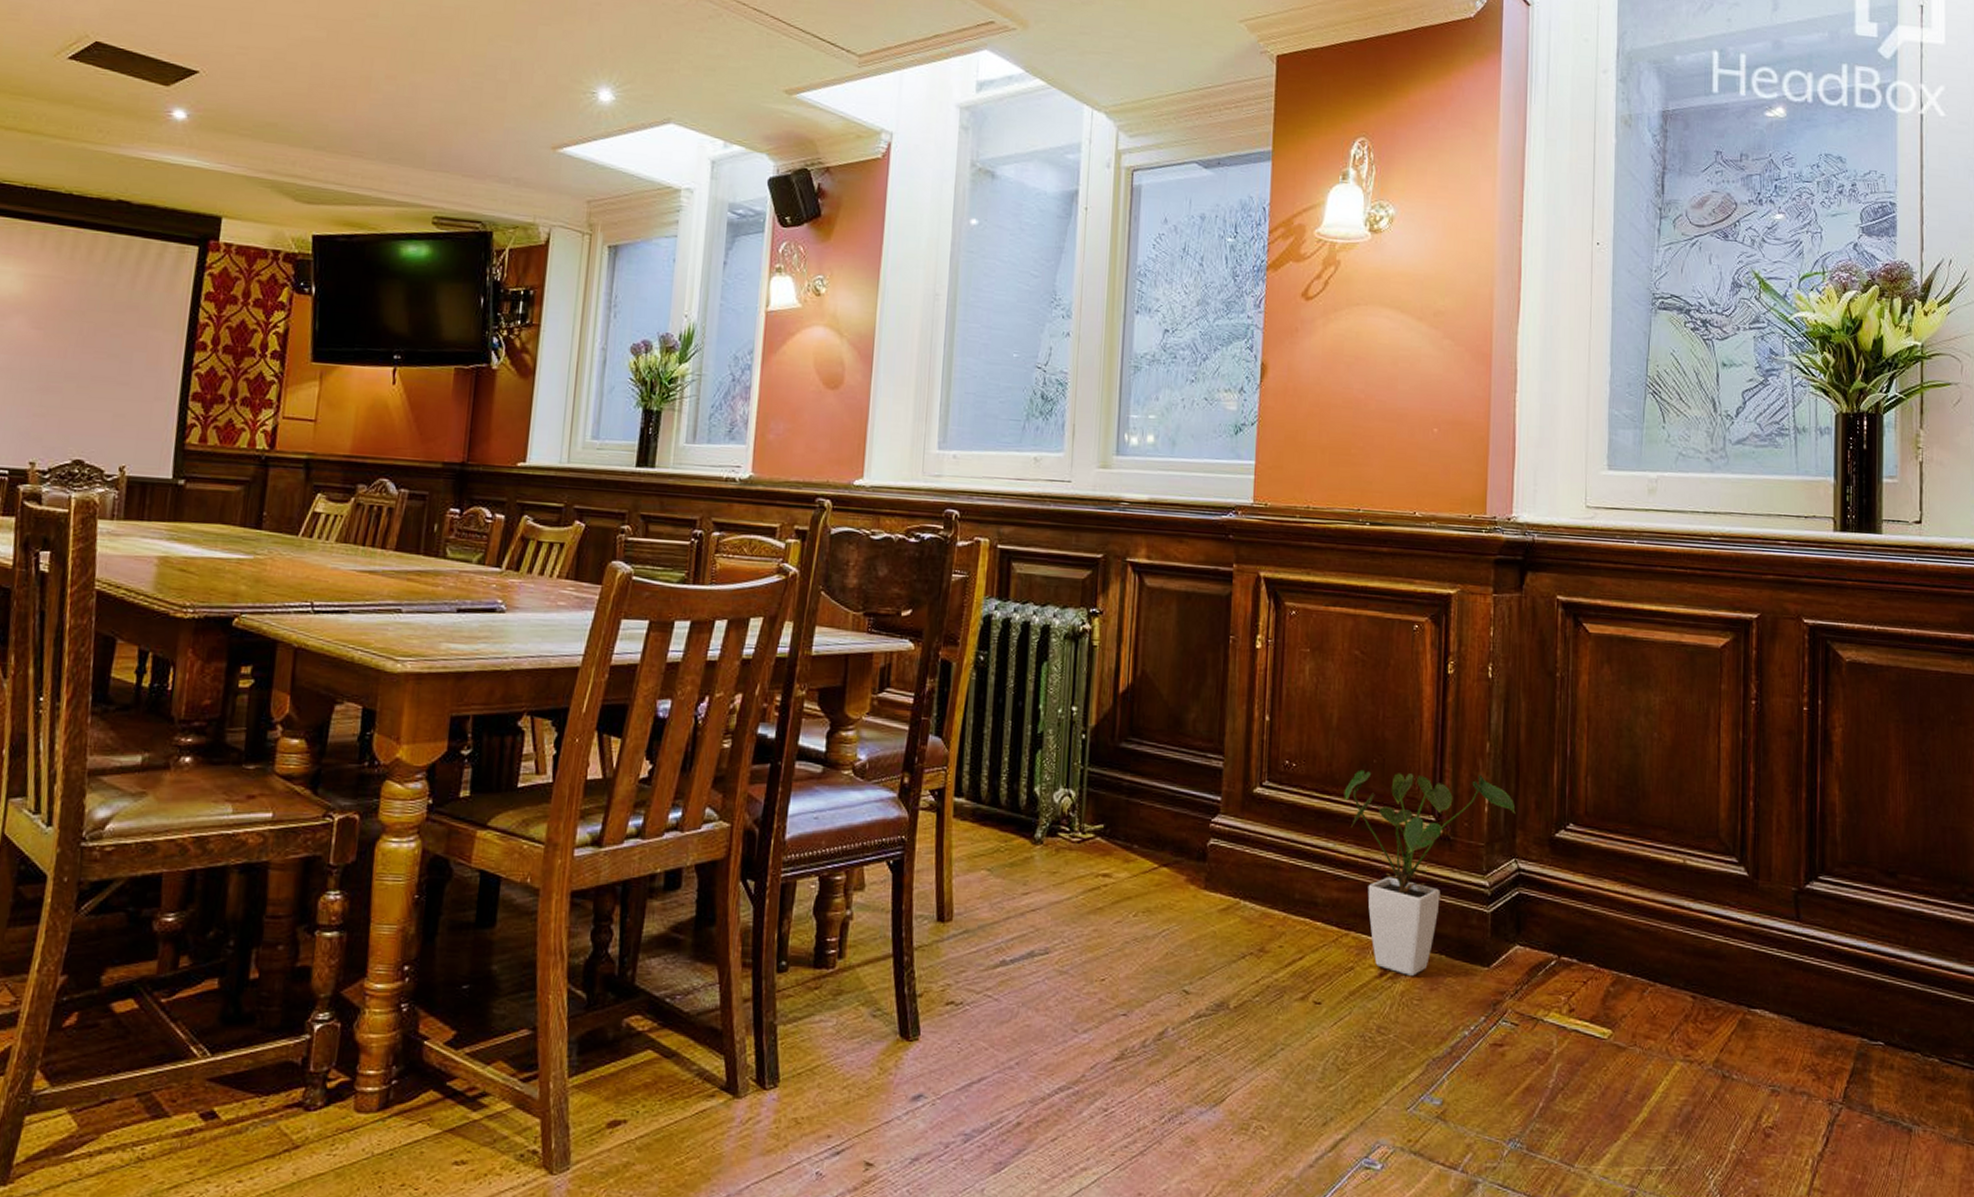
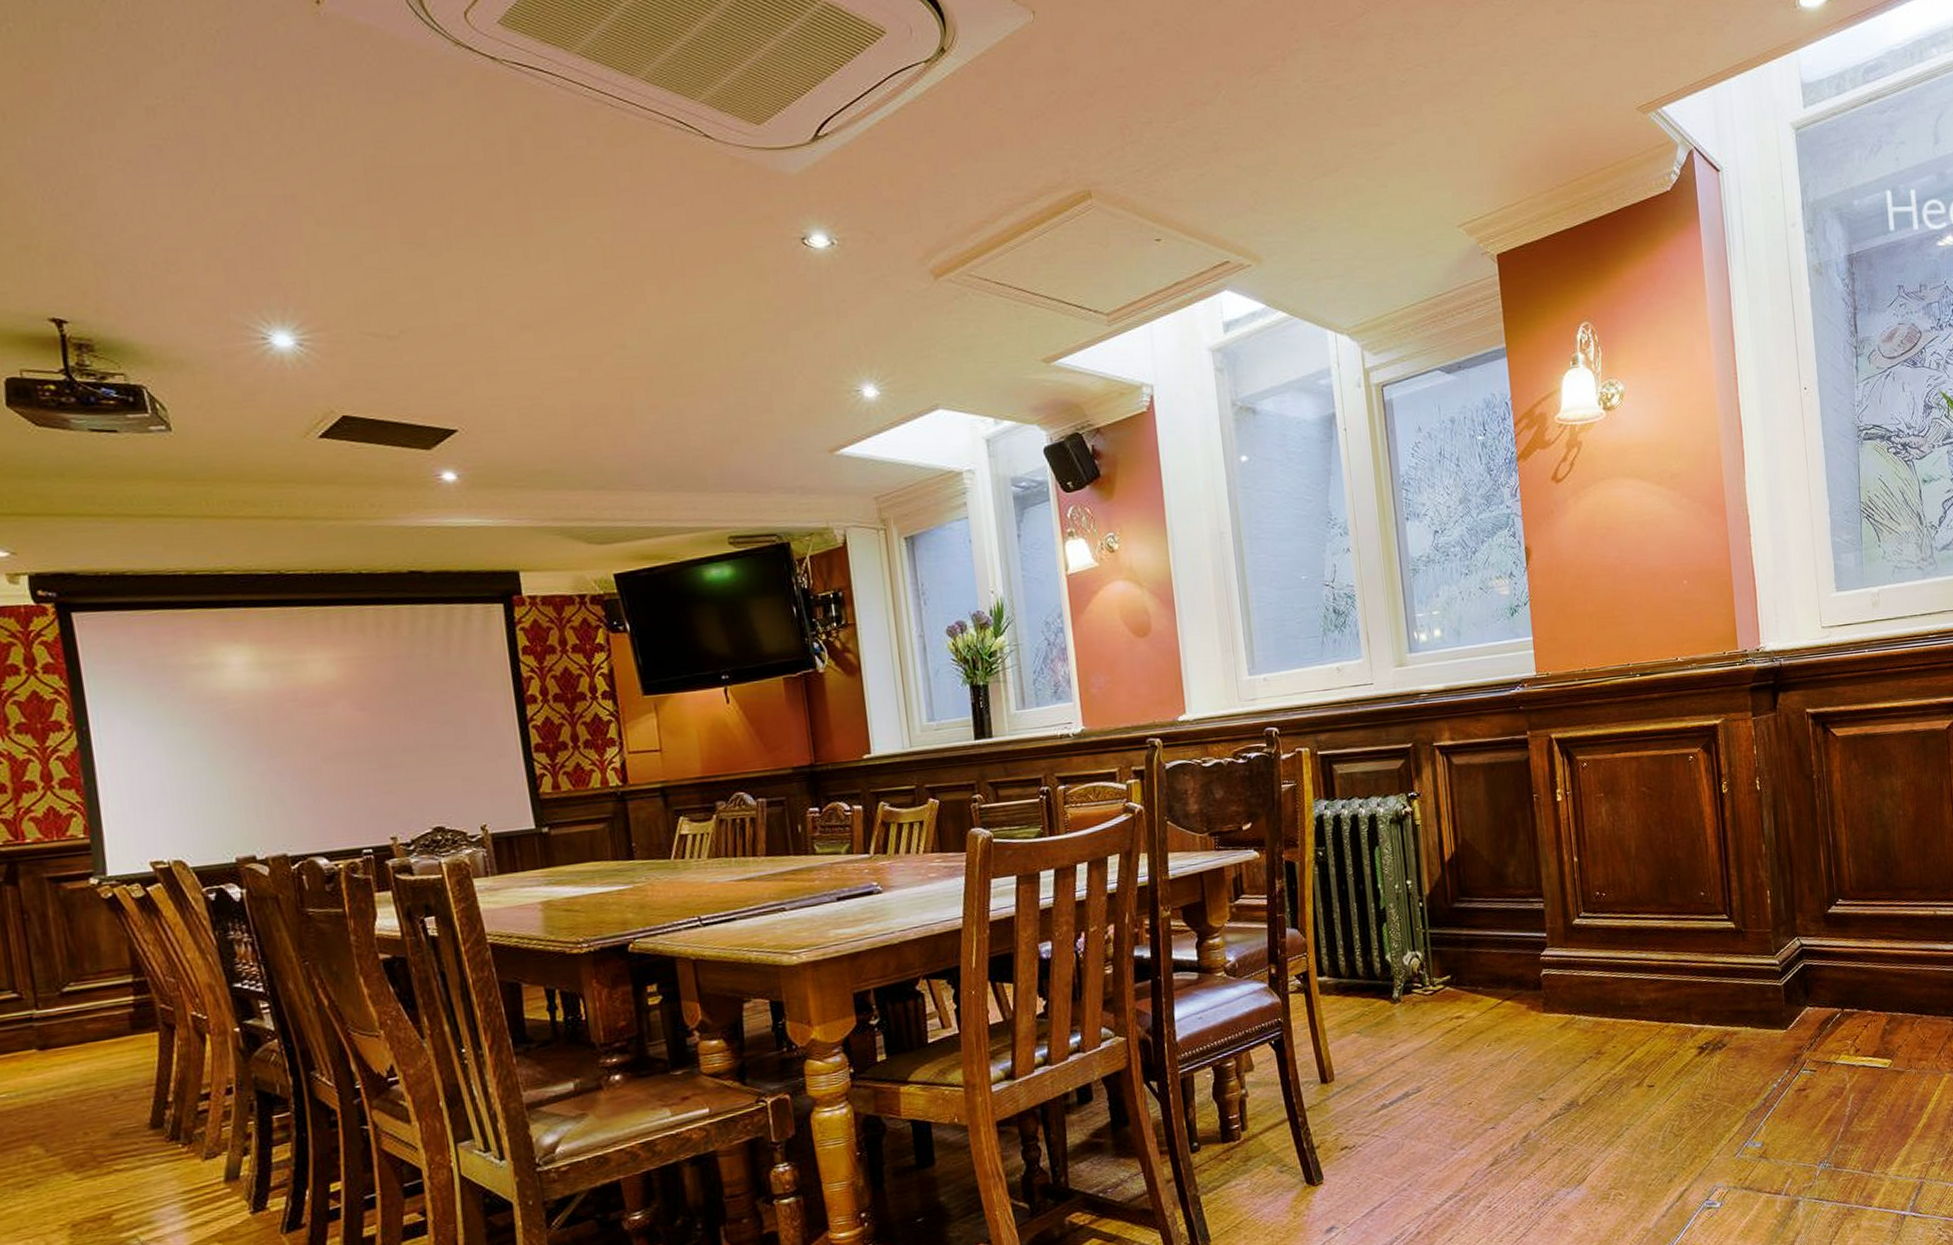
house plant: present [1344,769,1516,976] -> none [1649,873,1794,1049]

